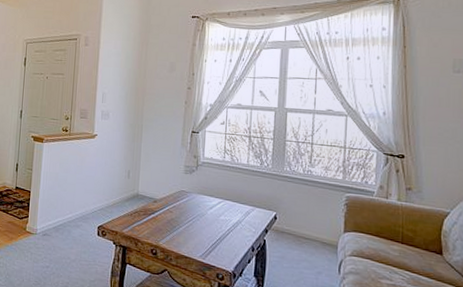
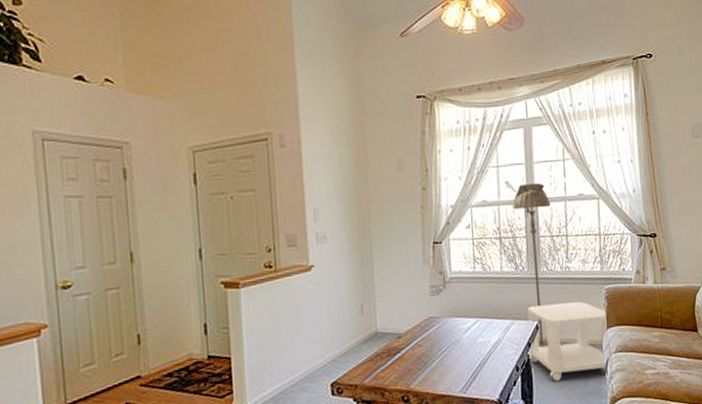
floor lamp: none [263,94,300,237] -> present [512,182,551,349]
side table: none [264,198,345,273] -> present [527,301,607,381]

